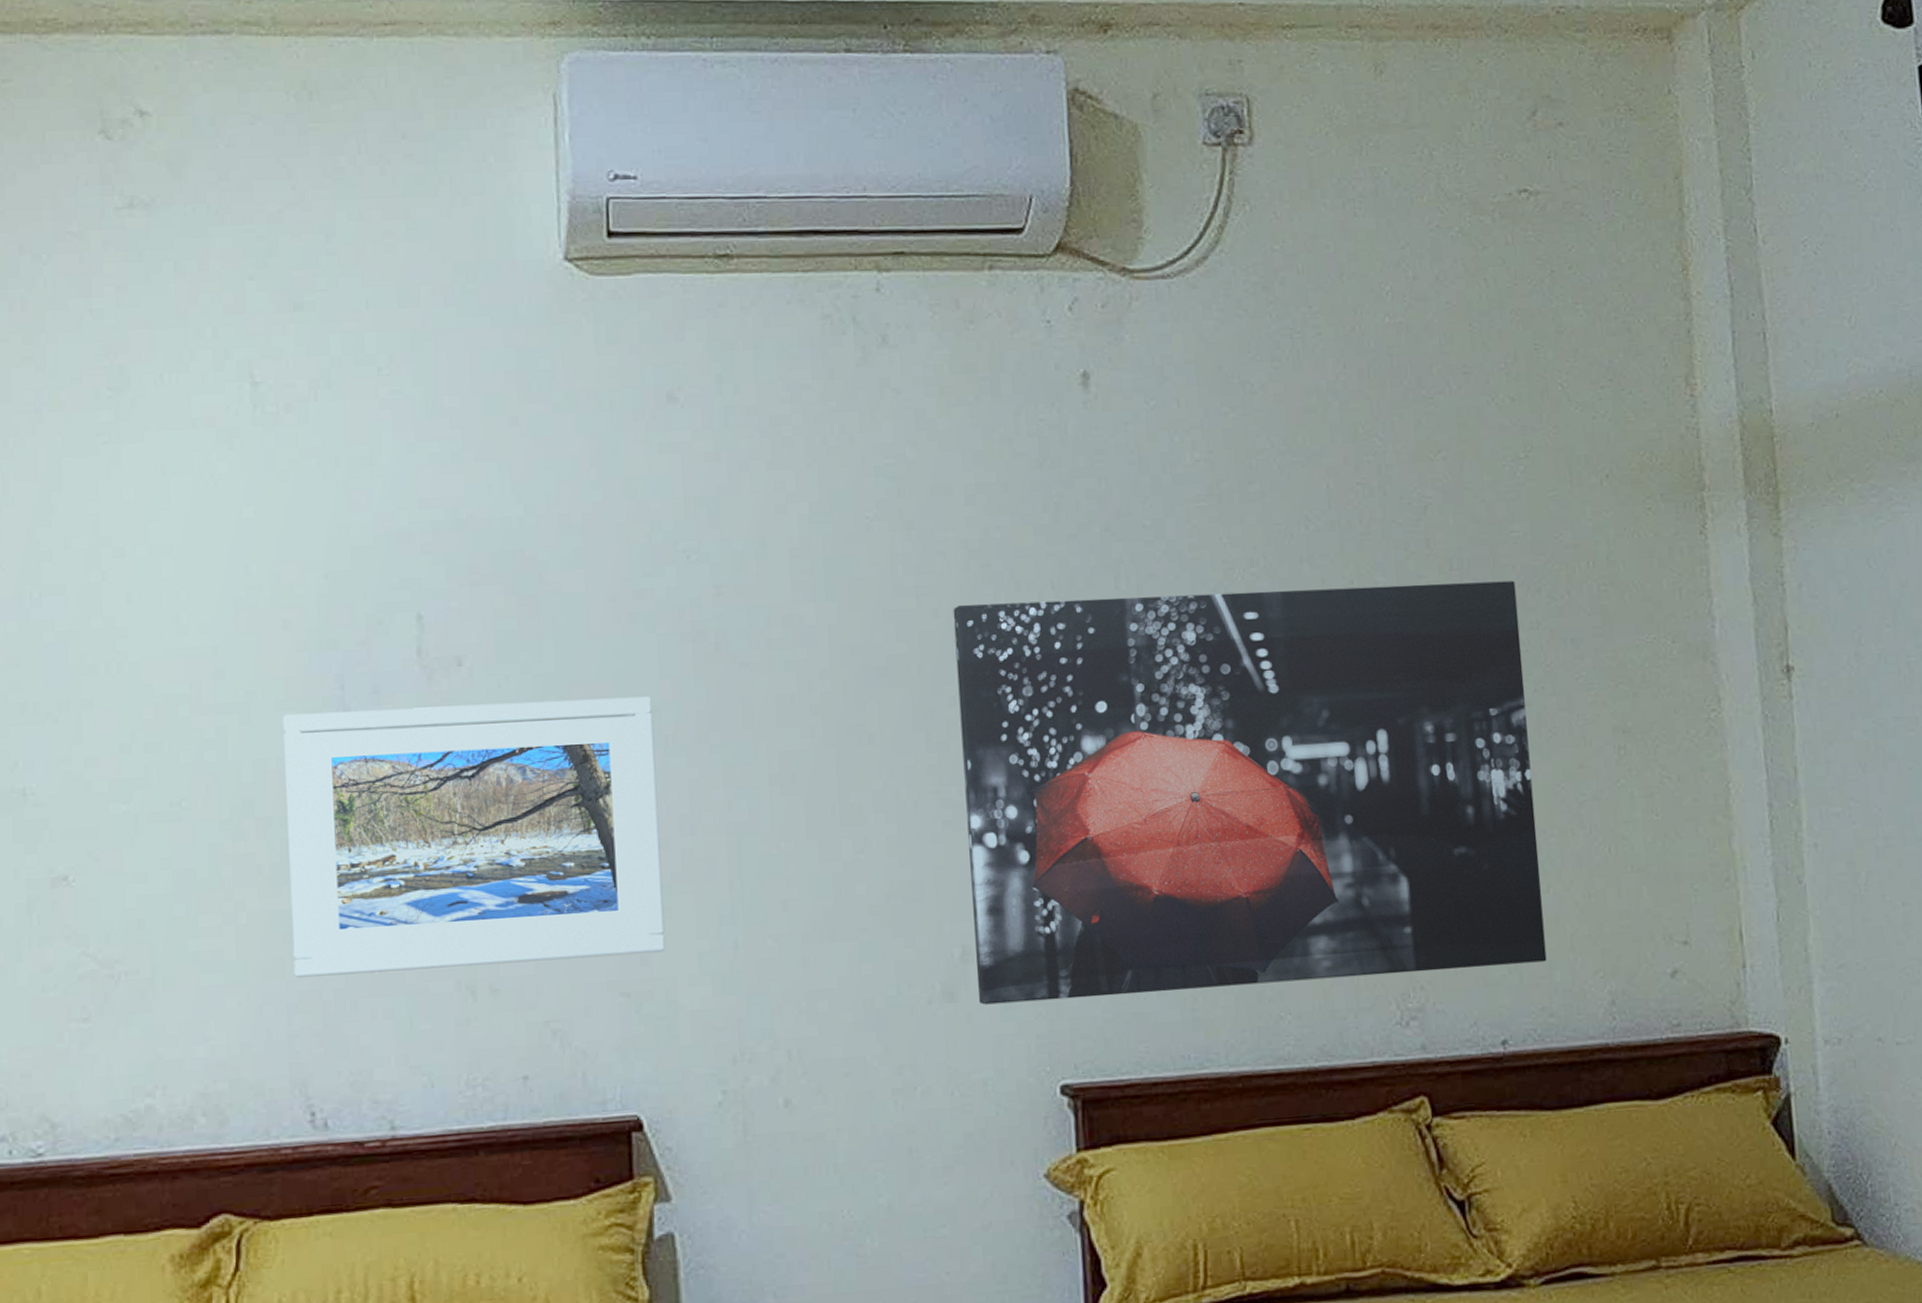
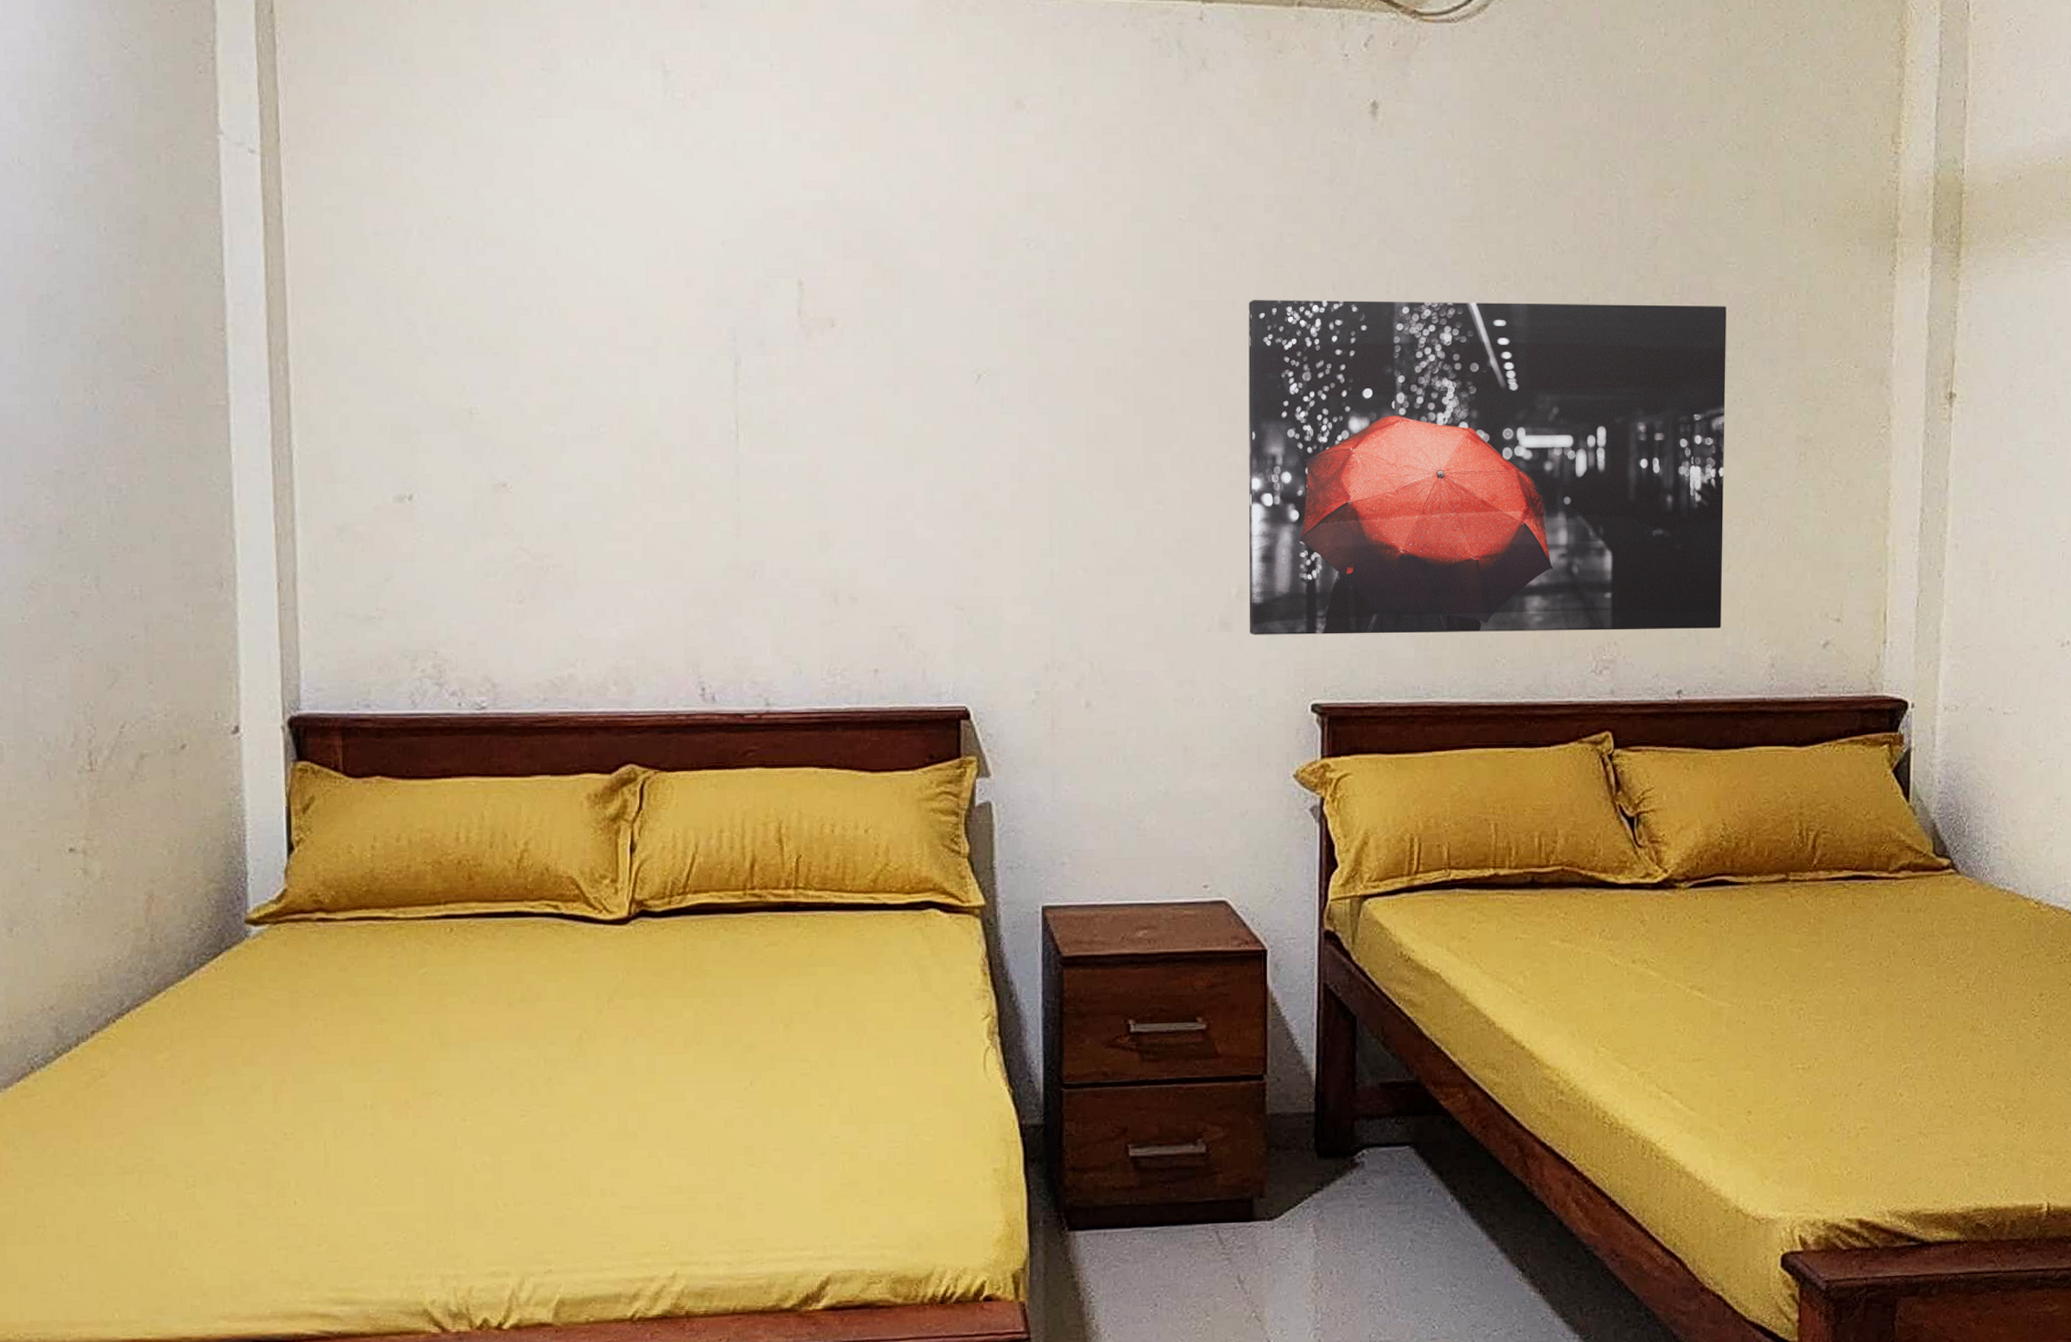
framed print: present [282,696,666,978] -> none [684,359,995,578]

